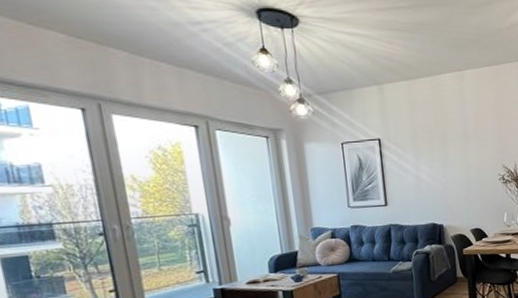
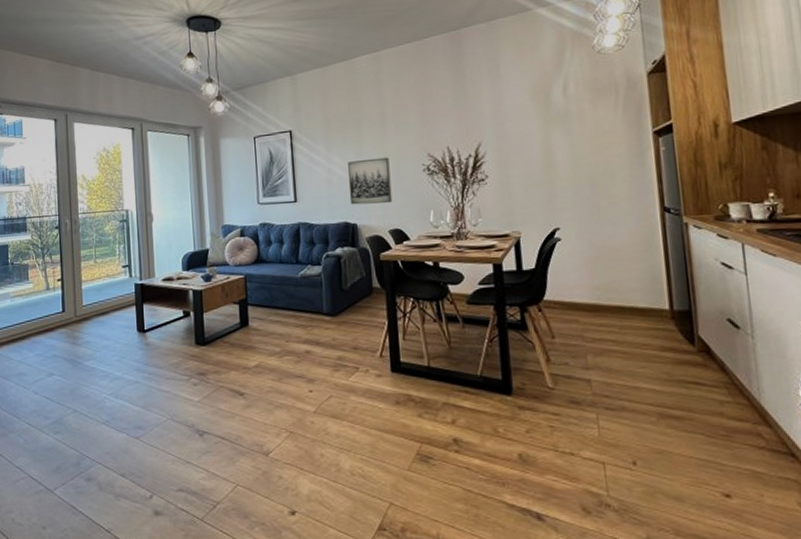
wall art: none [435,167,474,208] -> present [348,157,393,205]

